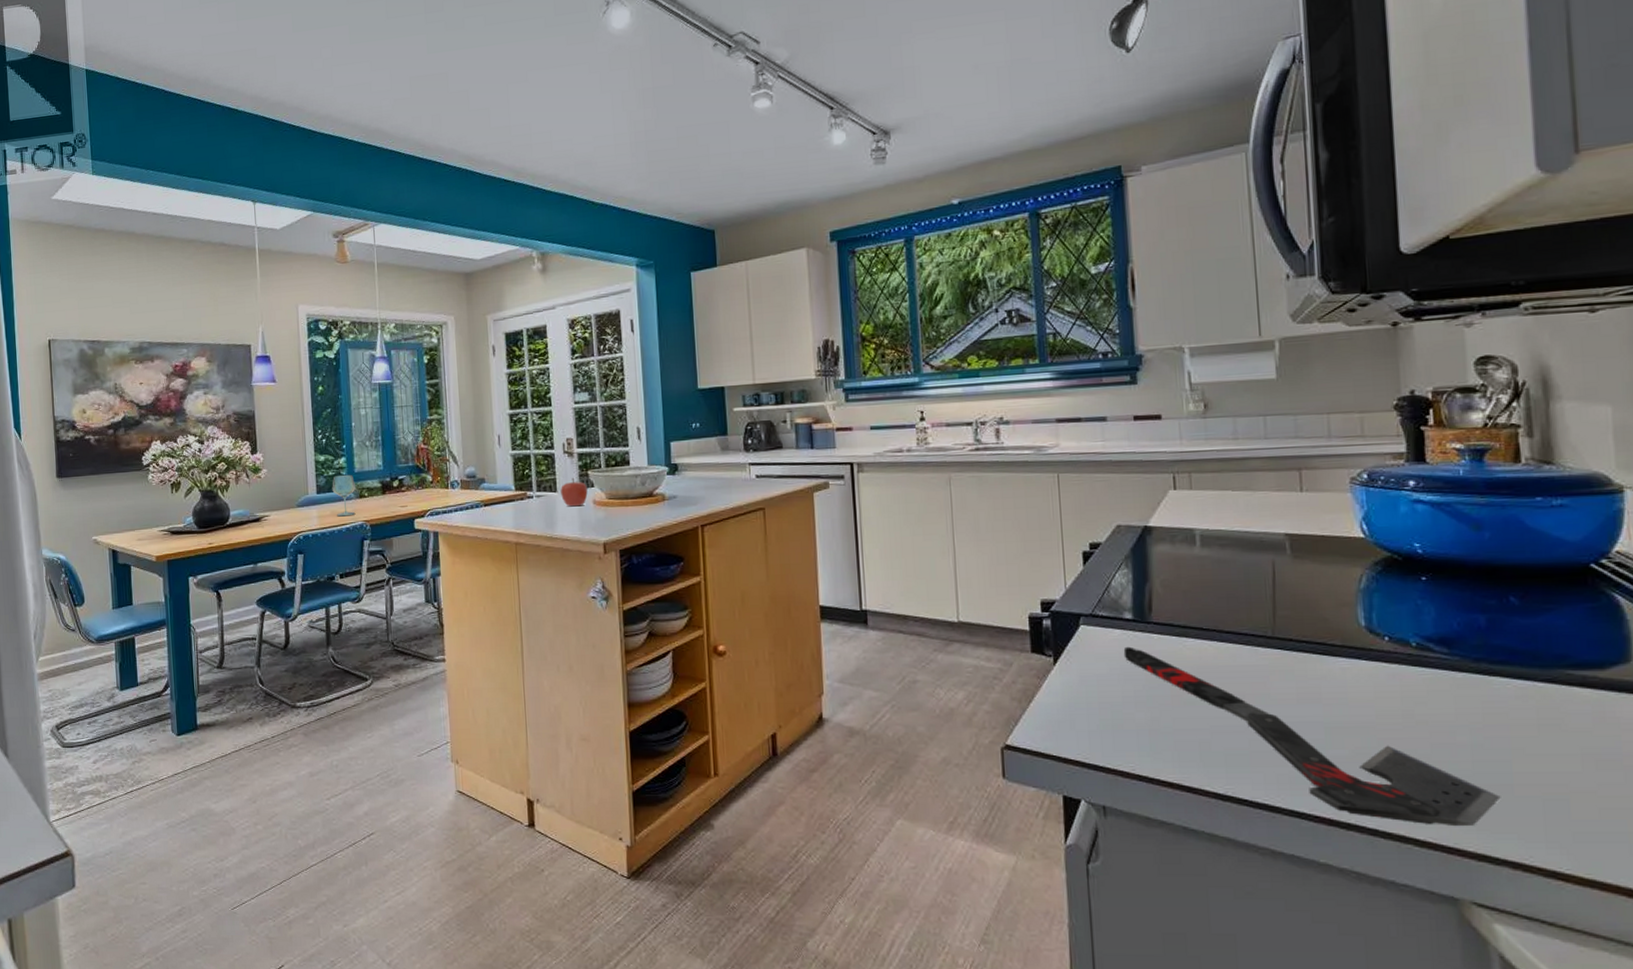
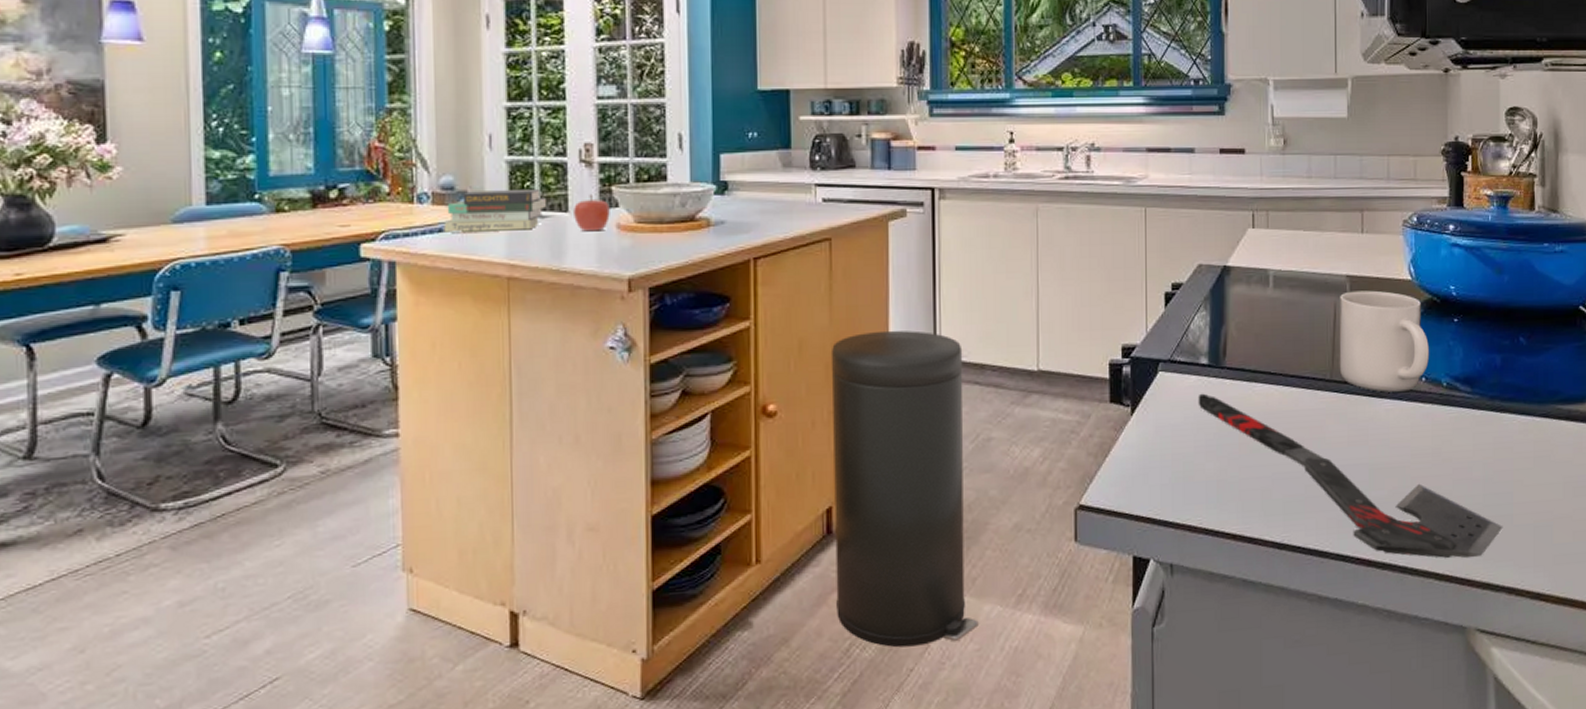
wine glass: present [332,474,356,517] -> none [231,178,269,238]
books: none [469,474,540,510] -> present [444,188,546,232]
pedal bin: none [769,585,913,859] -> present [830,330,979,647]
mug: none [1279,548,1392,651] -> present [1339,290,1429,392]

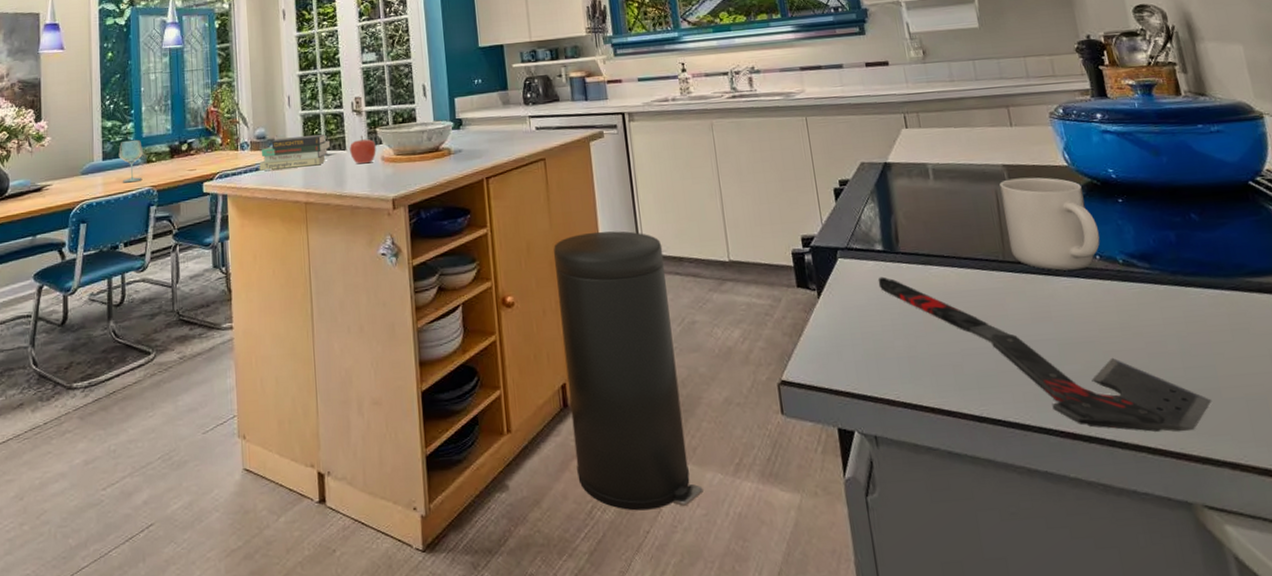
wine glass: none [231,178,269,238] -> present [118,139,143,183]

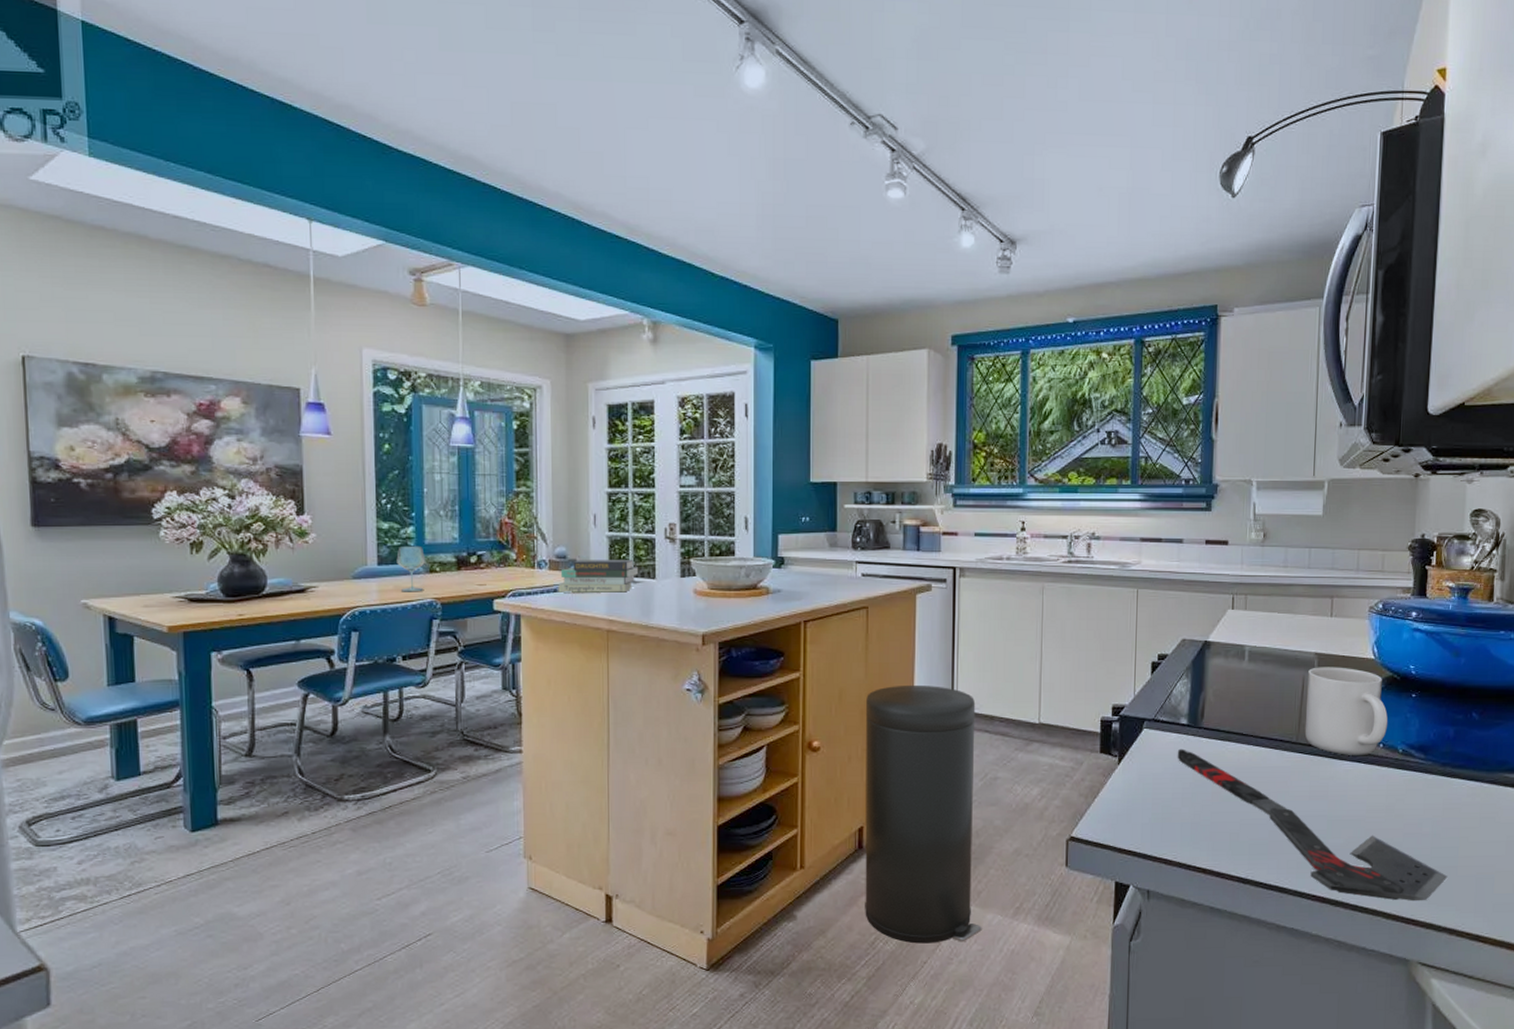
fruit: present [350,135,376,164] -> none [660,564,689,595]

